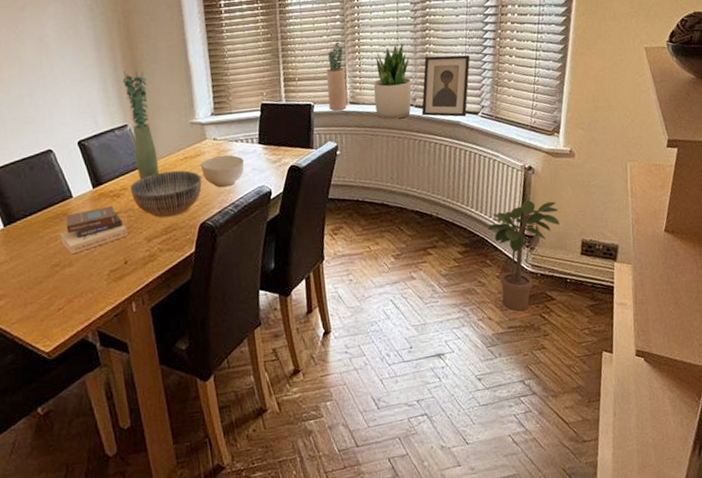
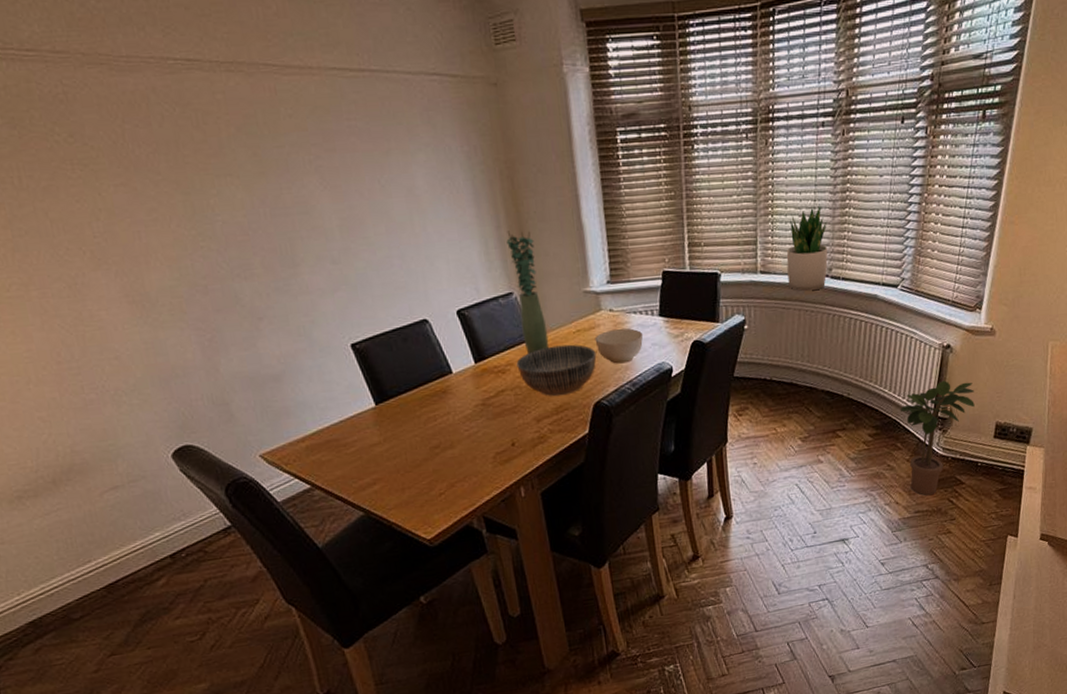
books: present [59,205,129,255] -> none [438,382,516,436]
vase: present [326,39,347,111] -> none [735,200,757,281]
picture frame: present [421,55,470,117] -> none [837,221,893,290]

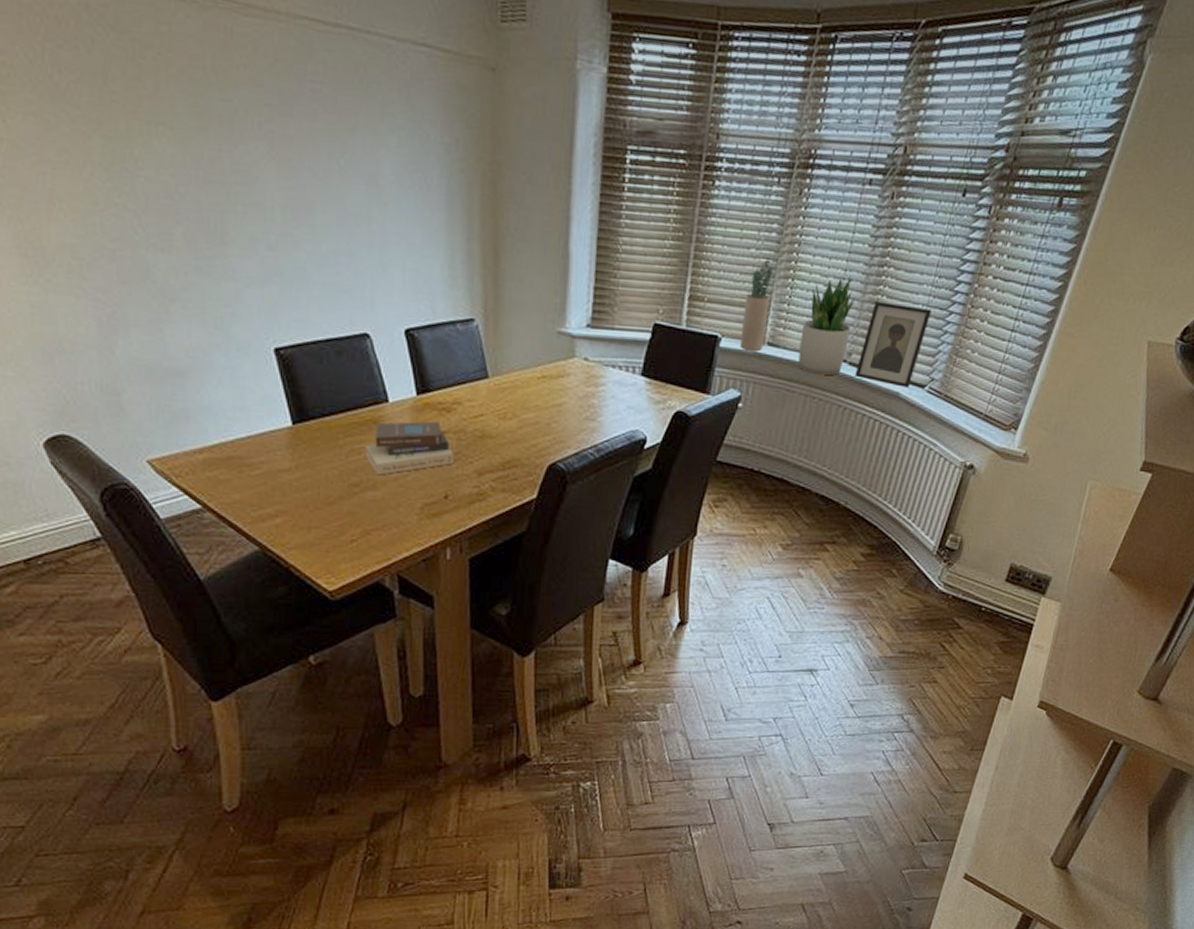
books: none [438,382,516,436] -> present [365,421,455,476]
vase: present [506,231,550,354] -> none [477,245,509,395]
bowl: present [516,344,597,396] -> none [465,389,561,450]
bowl: present [594,328,643,364] -> none [561,382,619,424]
vase: none [735,200,757,281] -> present [739,256,774,352]
picture frame: none [837,221,893,290] -> present [854,301,932,388]
potted plant: present [901,381,975,496] -> none [899,506,992,636]

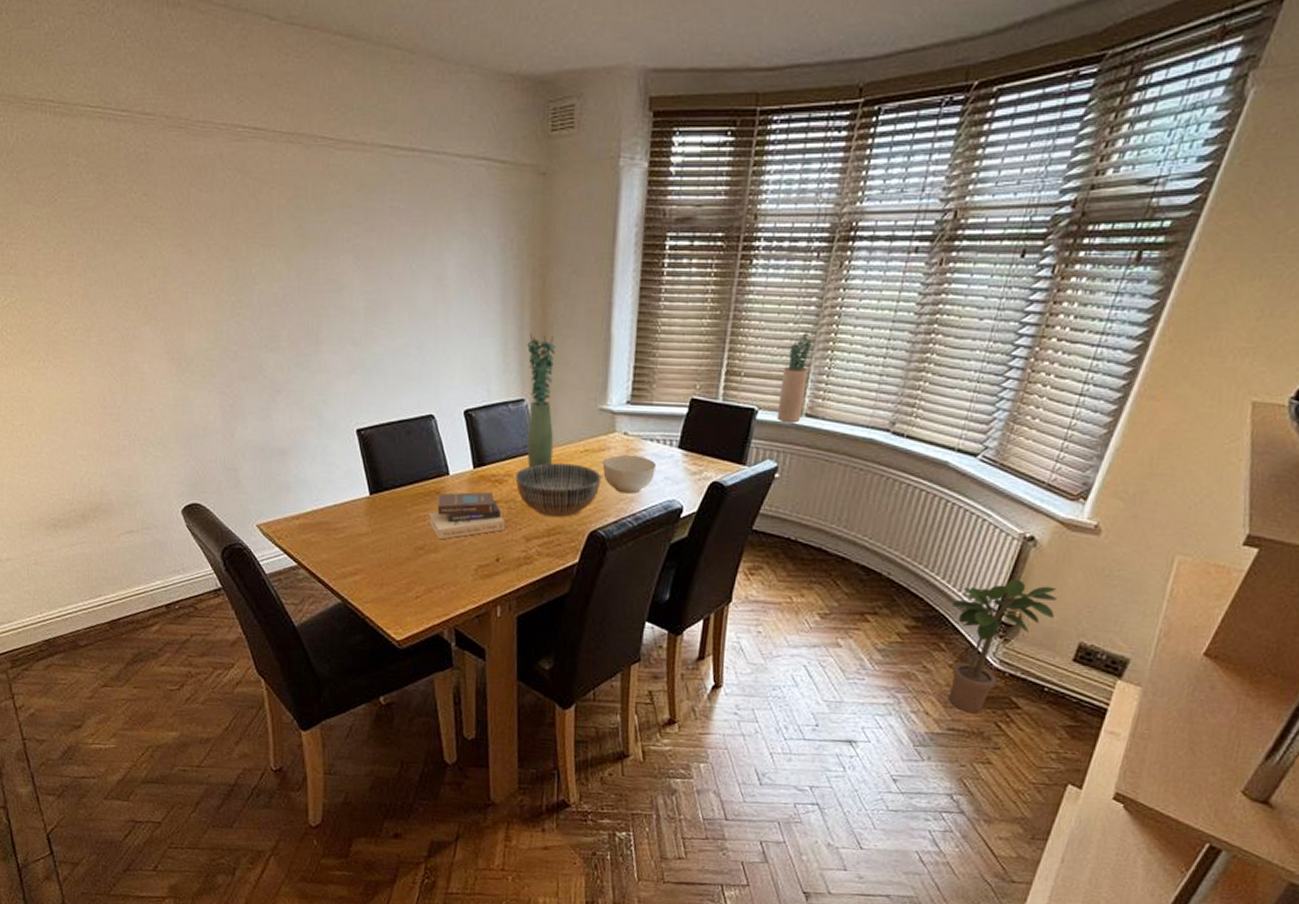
bowl: none [465,389,561,450] -> present [515,462,602,518]
vase: none [477,245,509,395] -> present [527,333,556,468]
bowl: none [561,382,619,424] -> present [602,455,657,494]
planter: present [798,276,856,376] -> none [837,346,901,446]
picture frame: present [854,301,932,388] -> none [898,369,985,457]
potted plant: none [899,506,992,636] -> present [947,579,1057,714]

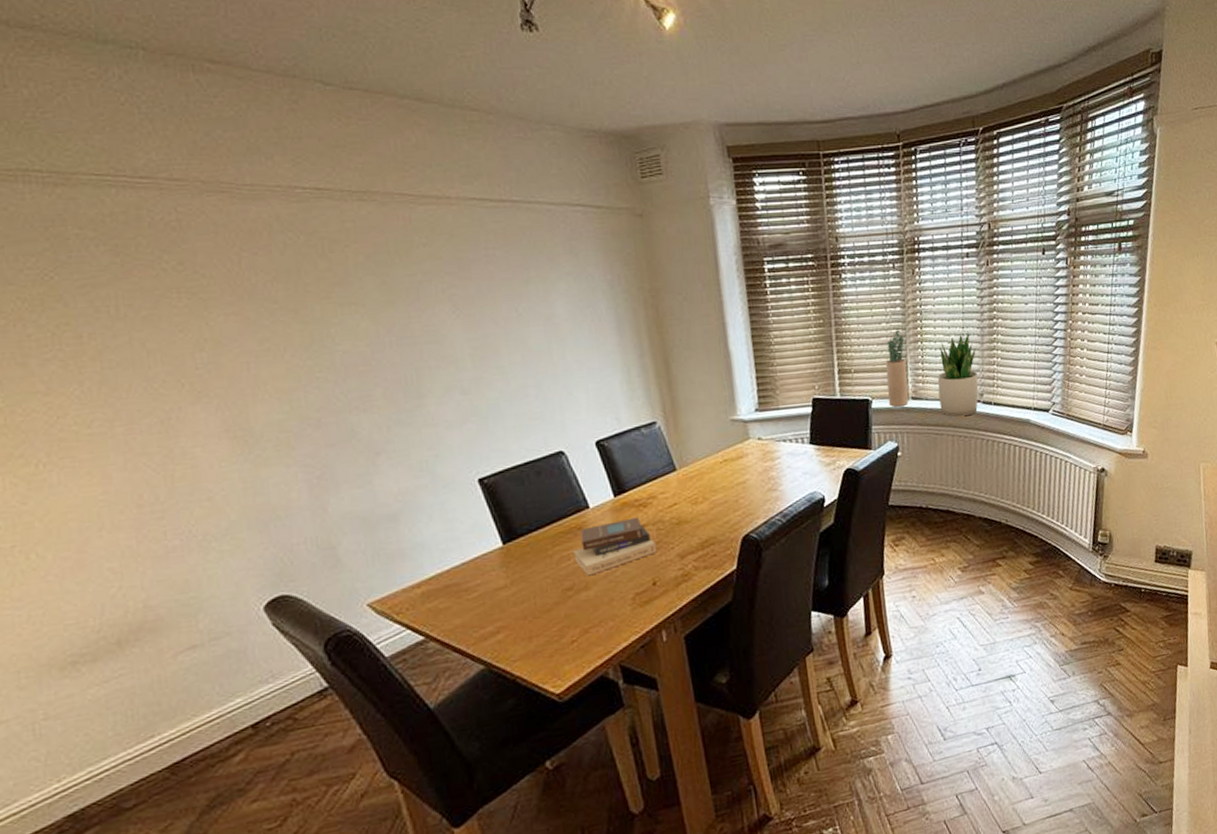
bowl: present [515,462,602,518] -> none [659,475,745,530]
vase: present [527,333,556,468] -> none [650,359,695,486]
bowl: present [602,455,657,494] -> none [742,457,794,495]
planter: none [837,346,901,446] -> present [937,332,979,417]
potted plant: present [947,579,1057,714] -> none [1060,505,1134,625]

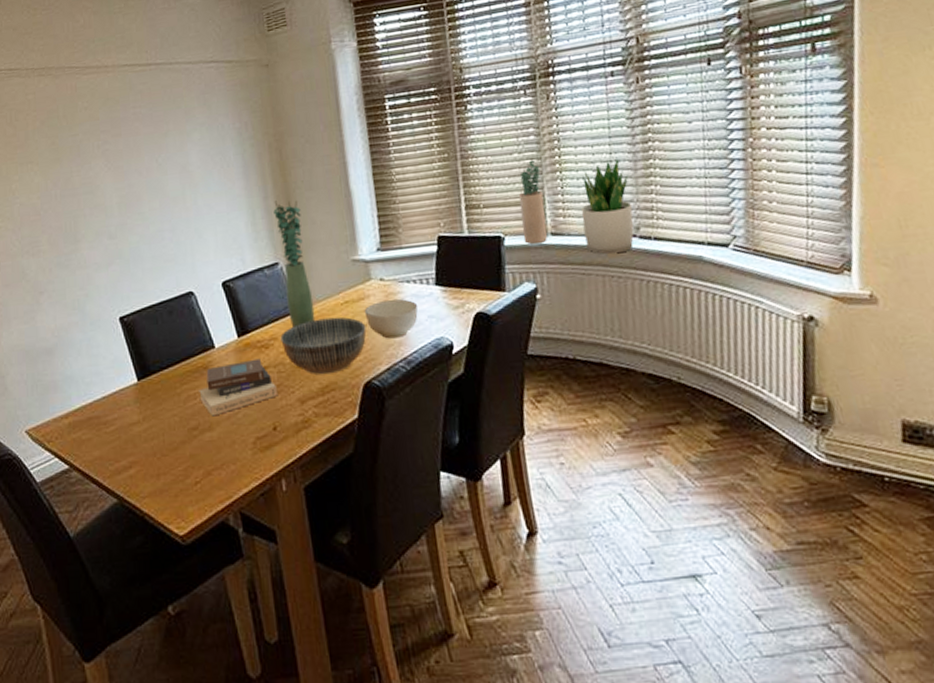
vase: none [650,359,695,486] -> present [273,201,316,328]
bowl: none [659,475,745,530] -> present [280,317,367,375]
bowl: none [742,457,794,495] -> present [364,299,418,339]

